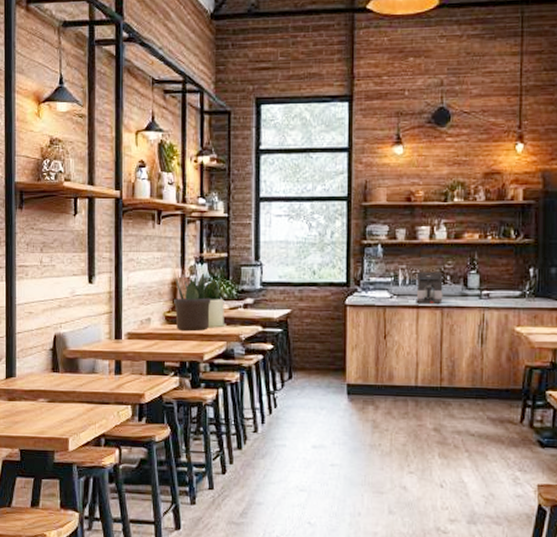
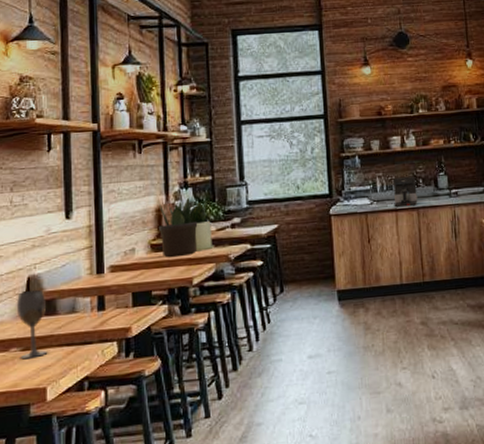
wine glass: none [44,347,70,411] -> present [16,289,48,360]

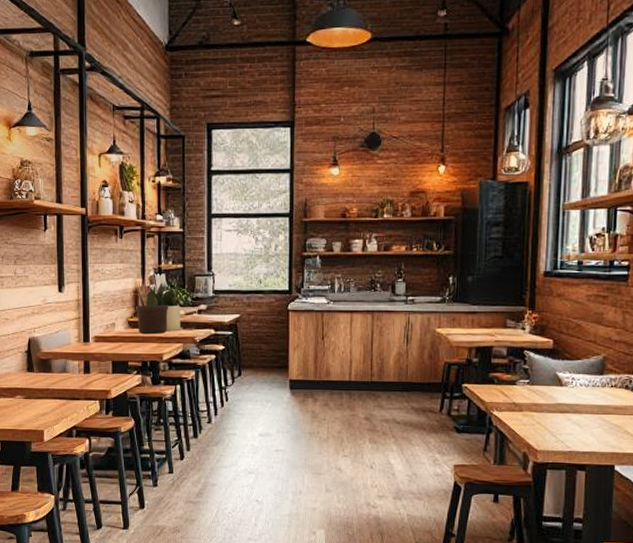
wine glass: present [16,289,48,360] -> none [20,349,45,406]
coffee maker: present [392,176,418,208] -> none [350,280,374,309]

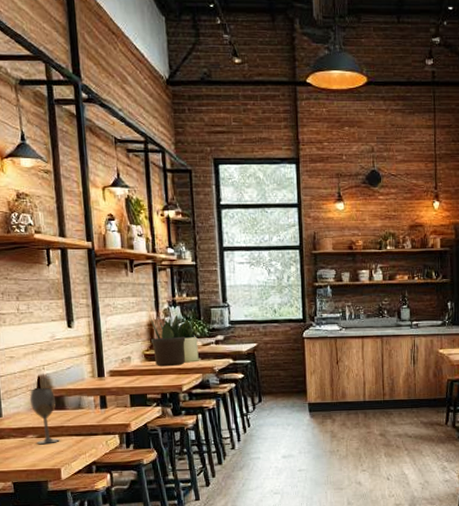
wine glass: none [20,349,45,406] -> present [29,387,60,445]

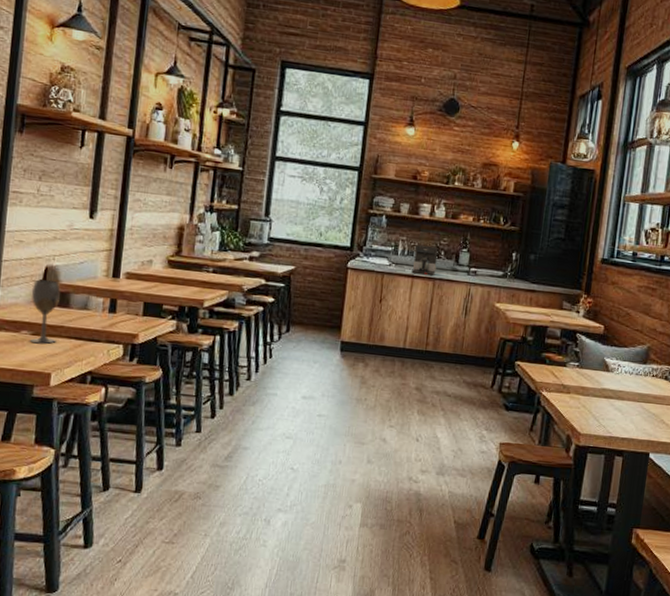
planter: present [150,314,186,367] -> none [178,220,217,279]
planter: present [170,320,201,363] -> none [203,227,231,278]
coffee maker: none [360,307,382,335] -> present [411,244,439,277]

